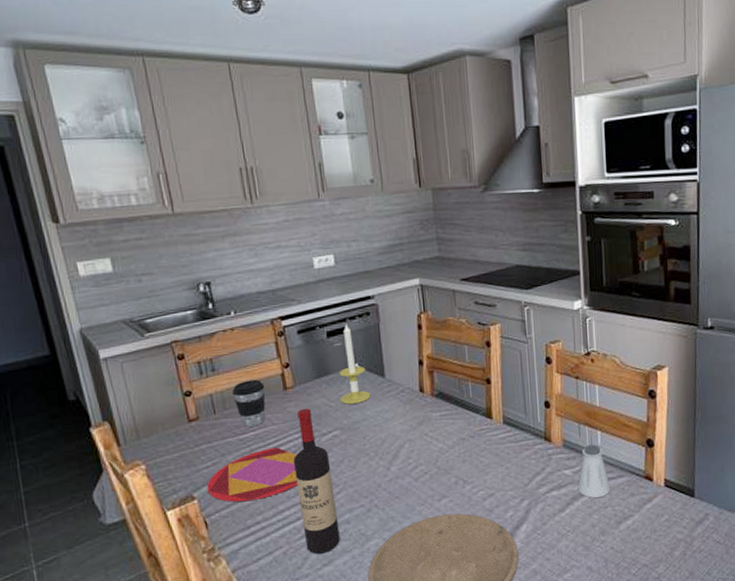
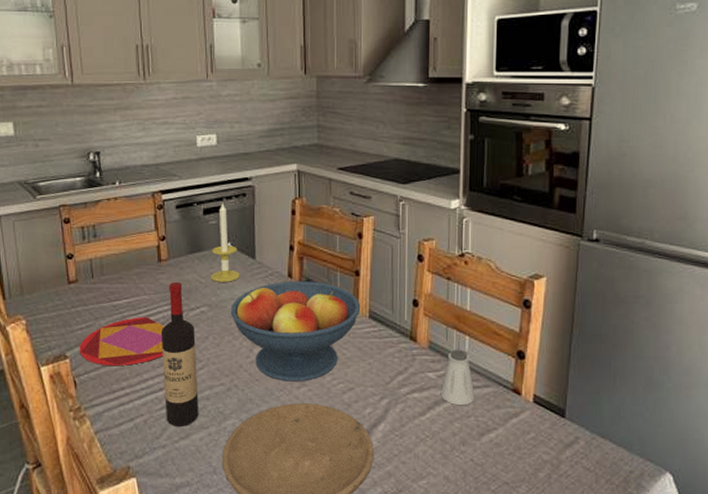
coffee cup: present [232,379,266,427] -> none [111,249,141,294]
fruit bowl: none [363,393,495,496] -> present [230,281,361,382]

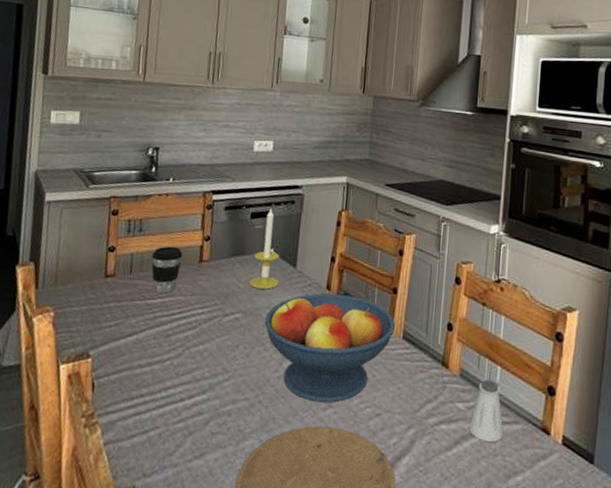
plate: present [79,317,164,366] -> none [103,318,195,371]
coffee cup: none [111,249,141,294] -> present [151,246,183,294]
wine bottle: present [160,281,199,427] -> none [182,284,226,445]

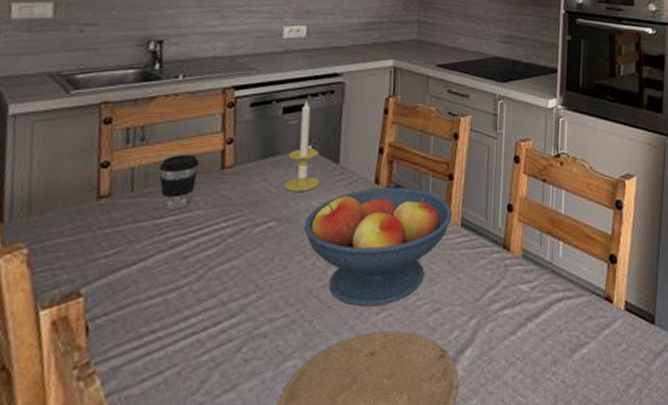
saltshaker: present [468,379,504,443] -> none [532,256,568,320]

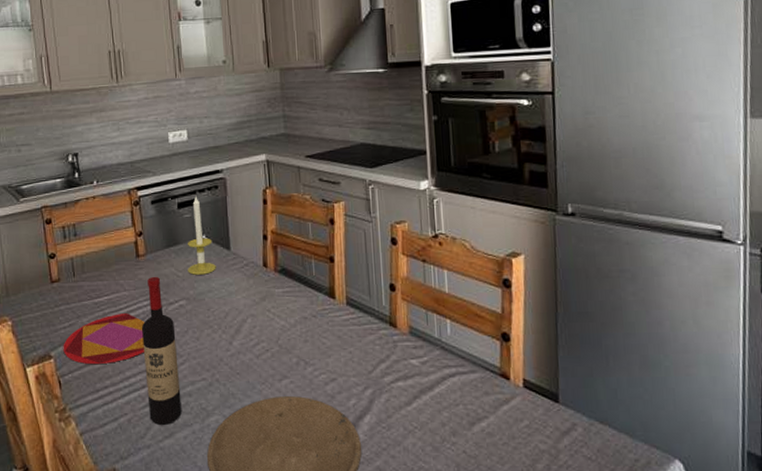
plate: none [99,237,219,303] -> present [63,313,144,364]
coffee cup: present [159,154,200,210] -> none [91,246,120,291]
wine bottle: none [207,192,258,377] -> present [141,276,182,426]
fruit bowl: present [303,187,453,307] -> none [208,270,338,374]

